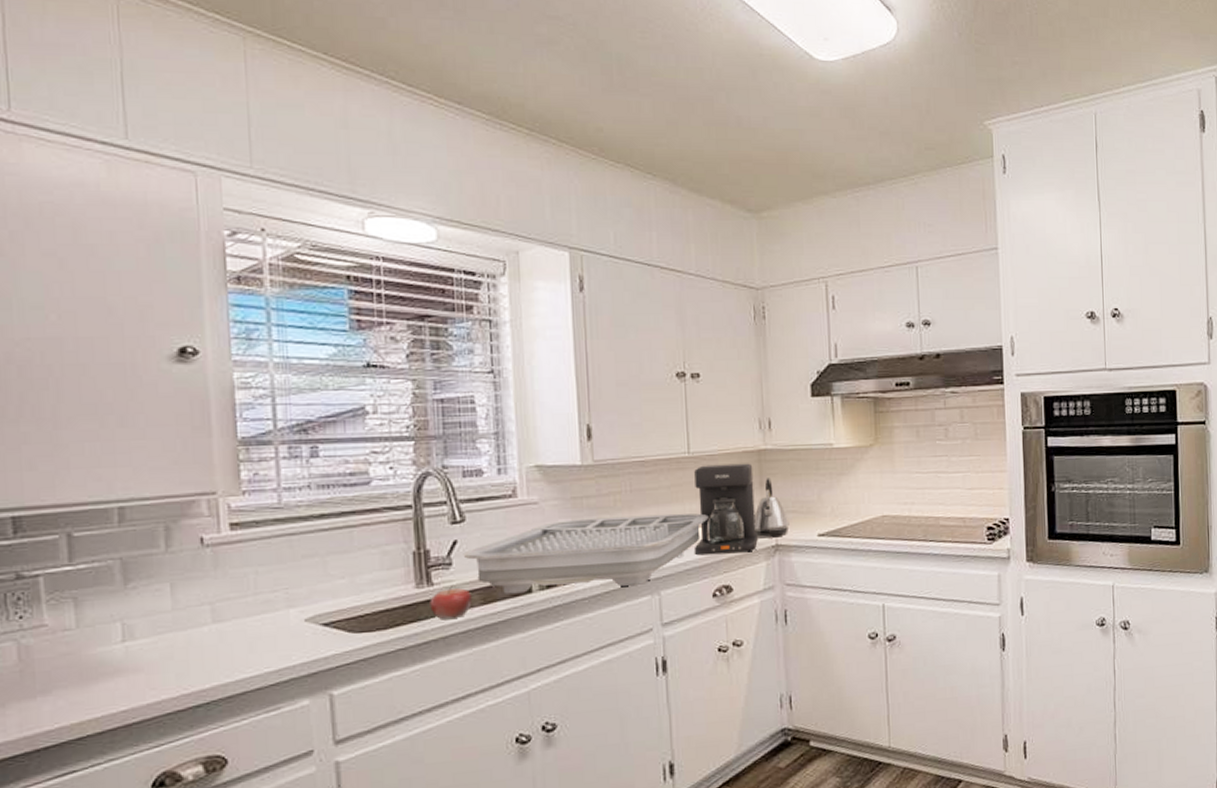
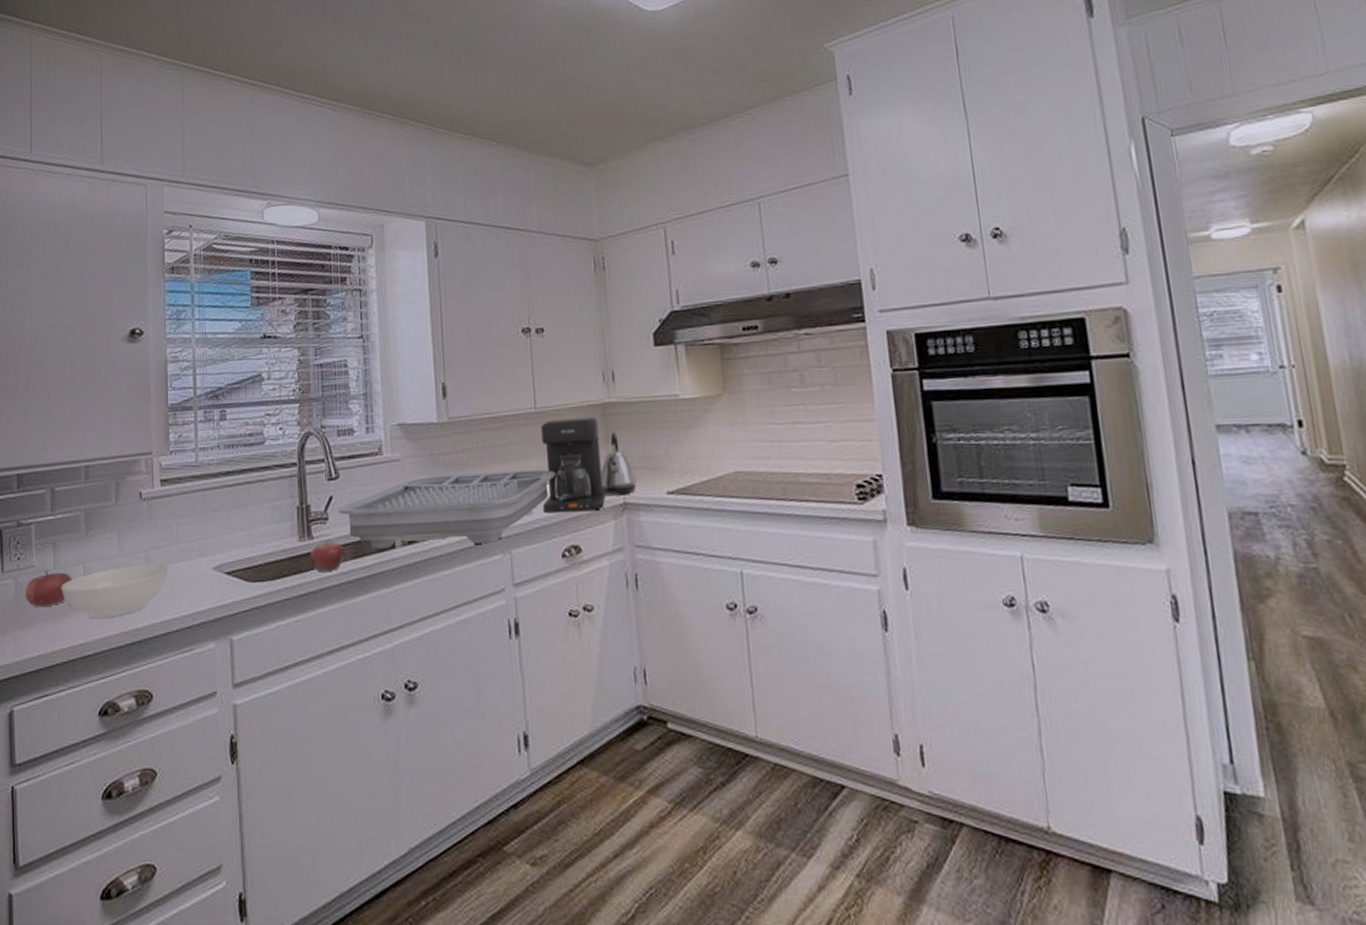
fruit: none [32,631,106,673] -> present [24,571,73,608]
bowl: none [89,617,245,683] -> present [61,564,169,619]

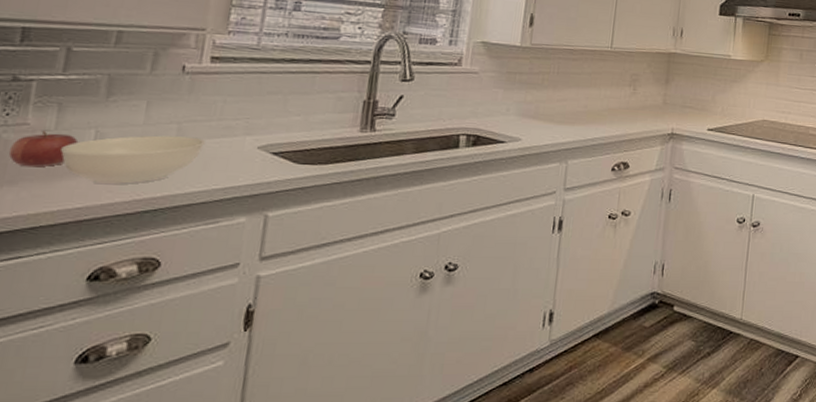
fruit: present [310,540,345,573] -> none [368,134,407,163]
dish rack: present [337,470,556,549] -> none [406,90,619,154]
coffee maker: present [541,417,605,514] -> none [603,59,663,137]
kettle: present [600,432,637,496] -> none [655,77,686,127]

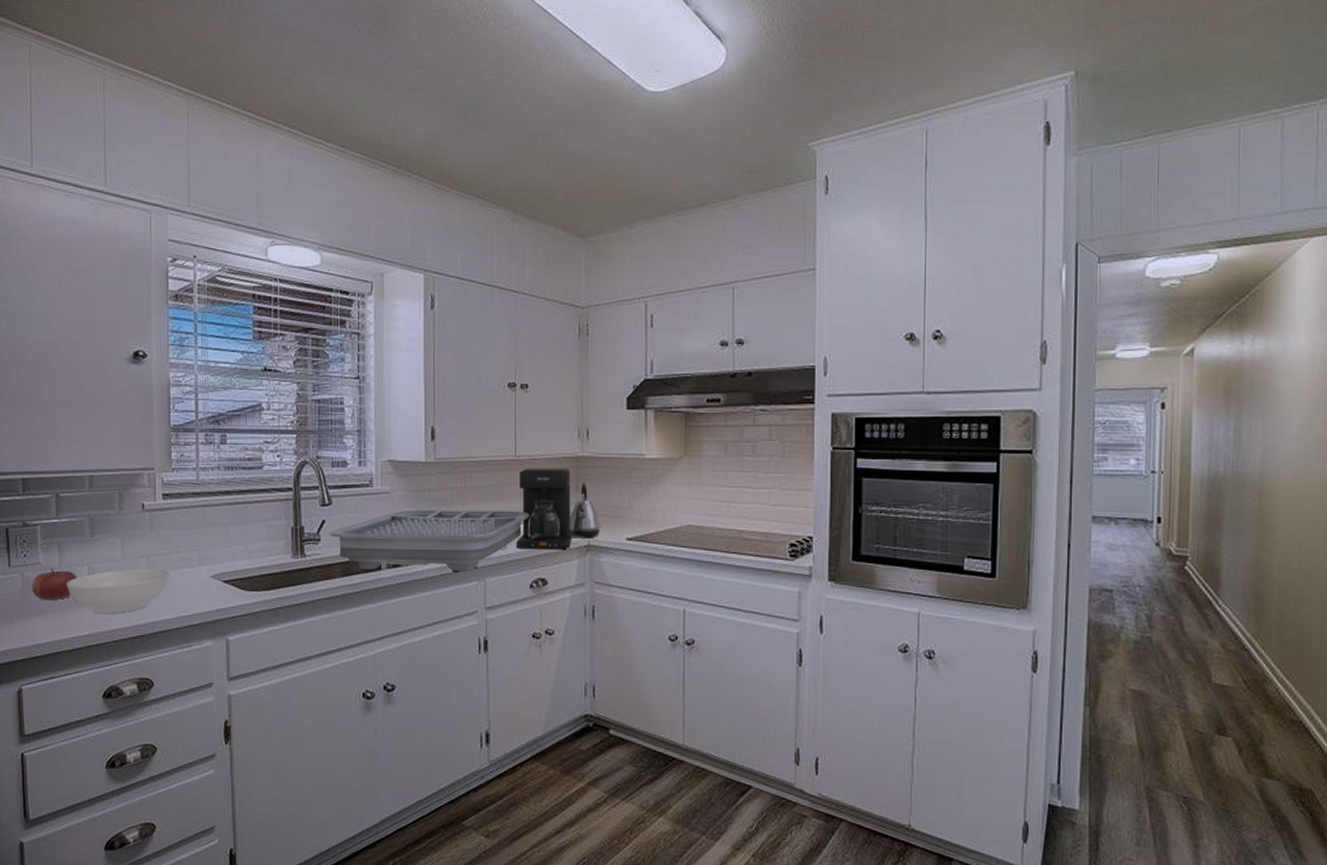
dish rack: none [406,90,619,154] -> present [329,509,530,572]
coffee maker: none [603,59,663,137] -> present [517,468,572,550]
kettle: none [655,77,686,127] -> present [569,483,601,538]

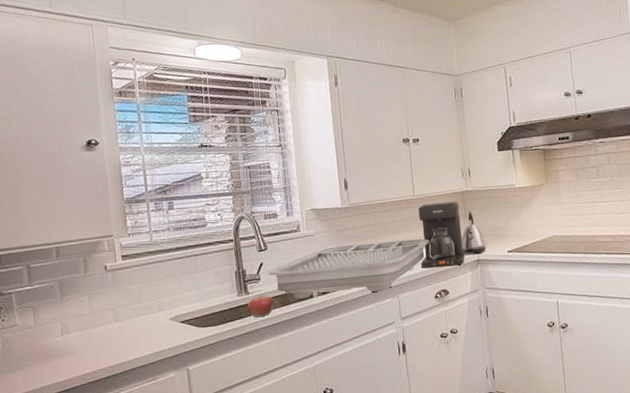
fruit: present [31,569,78,601] -> none [10,328,52,356]
bowl: present [67,569,170,614] -> none [42,318,134,362]
fruit: none [302,558,334,587] -> present [247,294,274,318]

